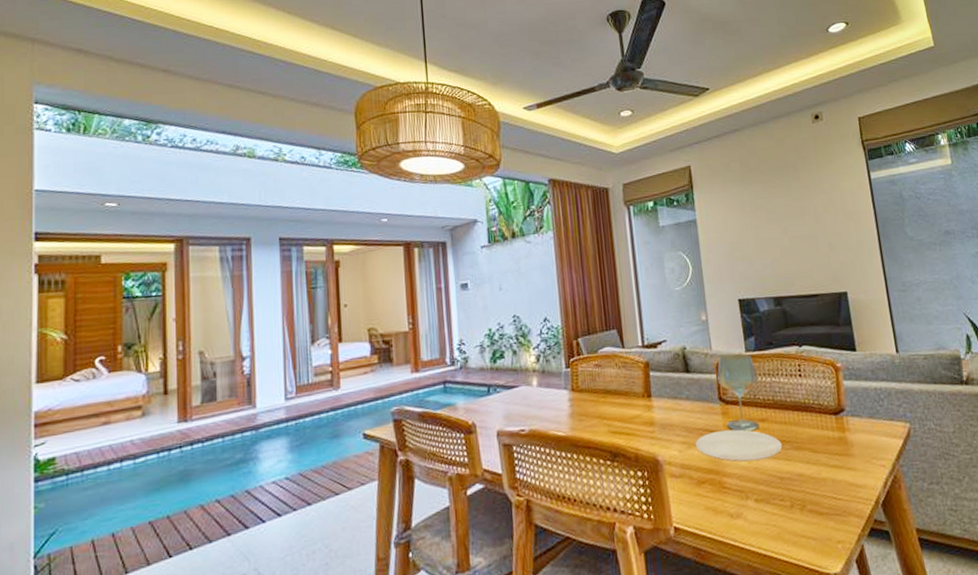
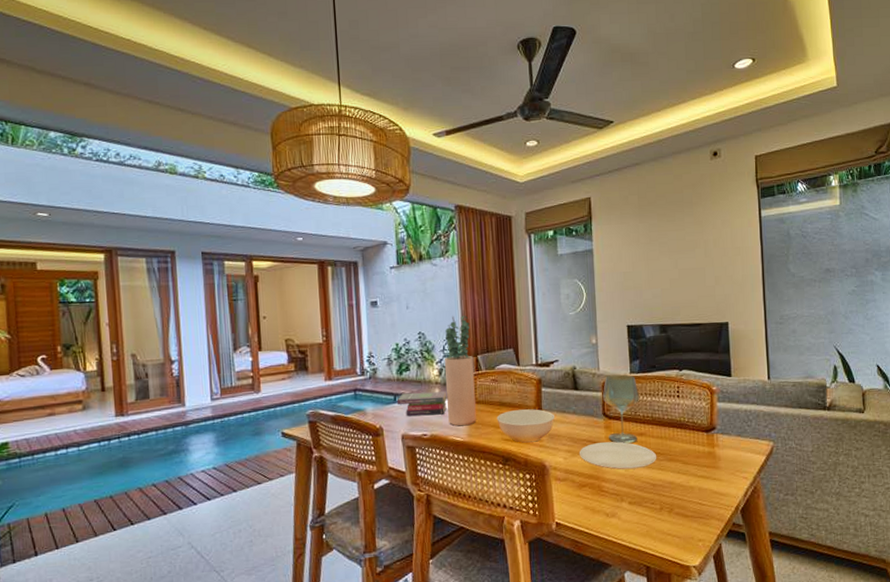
books: none [490,380,547,409] -> present [396,391,447,416]
vase: none [542,289,580,419] -> present [445,310,477,426]
bowl: none [601,396,666,436] -> present [496,409,555,443]

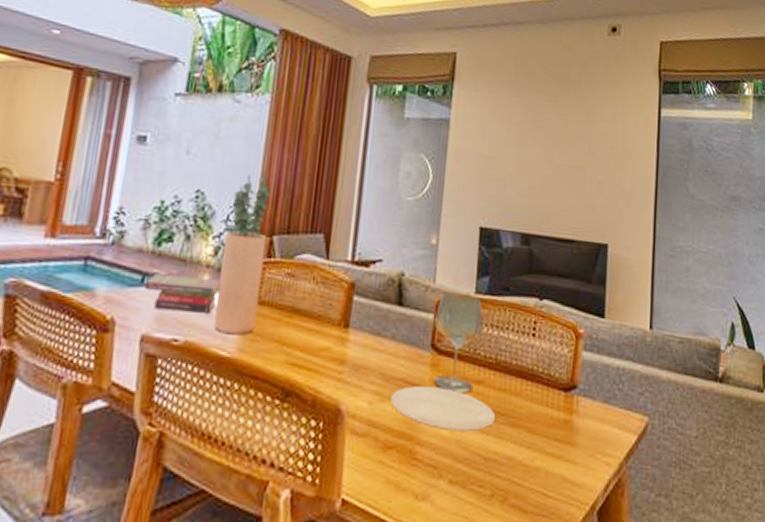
bowl: present [496,409,555,443] -> none [283,322,365,373]

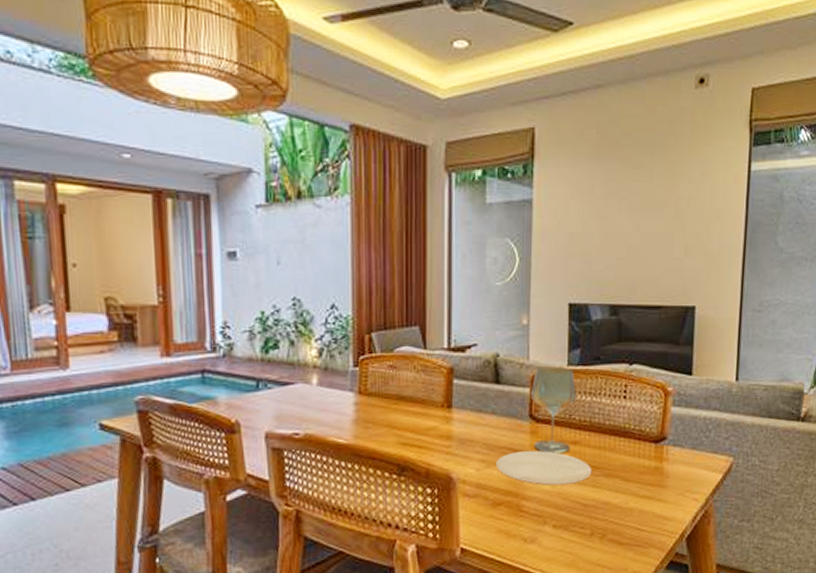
books: present [143,273,219,313] -> none [259,377,328,409]
vase: present [214,169,272,335] -> none [327,270,367,425]

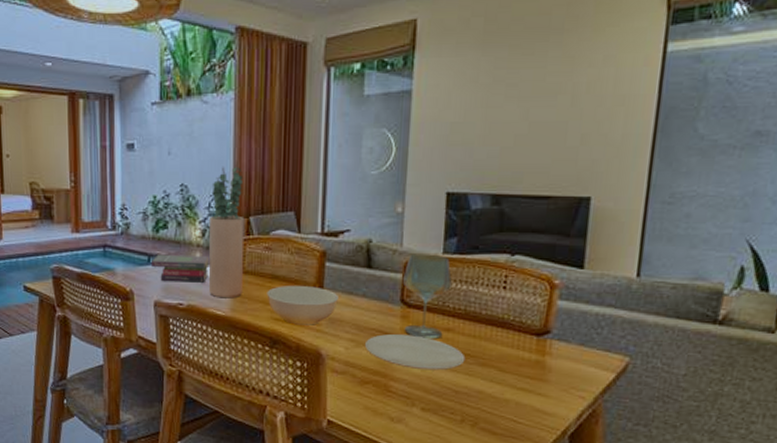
books: none [259,377,328,409] -> present [150,254,210,283]
vase: none [327,270,367,425] -> present [209,160,245,299]
bowl: none [392,406,467,449] -> present [267,286,338,325]

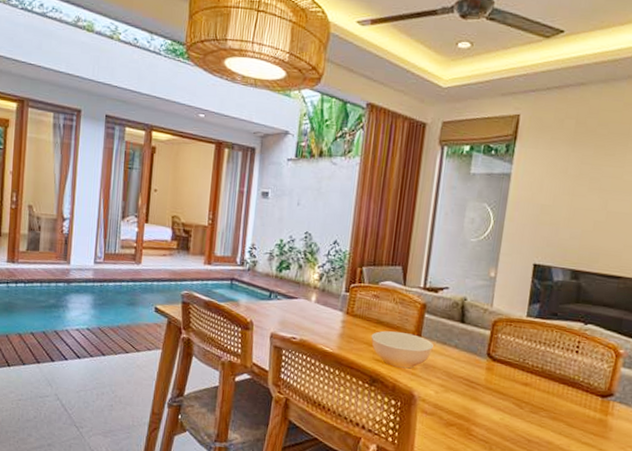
books: present [150,254,210,283] -> none [271,291,324,321]
vase: present [209,160,245,299] -> none [321,216,361,338]
plate: present [364,334,466,371] -> none [452,383,539,421]
wine glass: present [402,254,453,339] -> none [488,314,533,392]

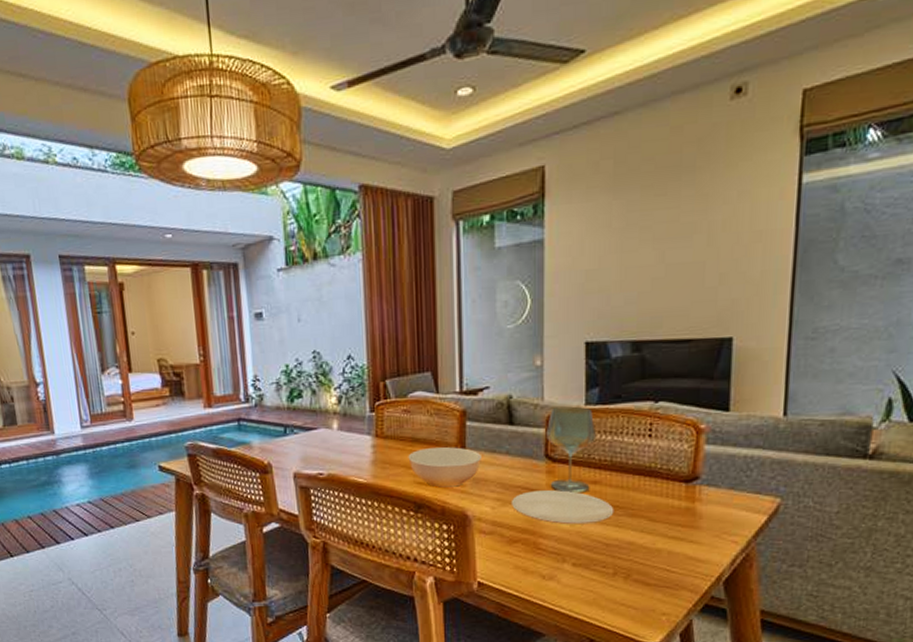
plate: none [452,383,539,421] -> present [510,490,614,525]
wine glass: none [488,314,533,392] -> present [545,406,597,493]

